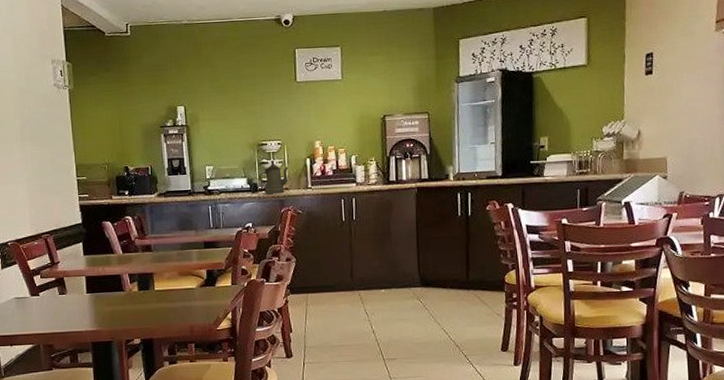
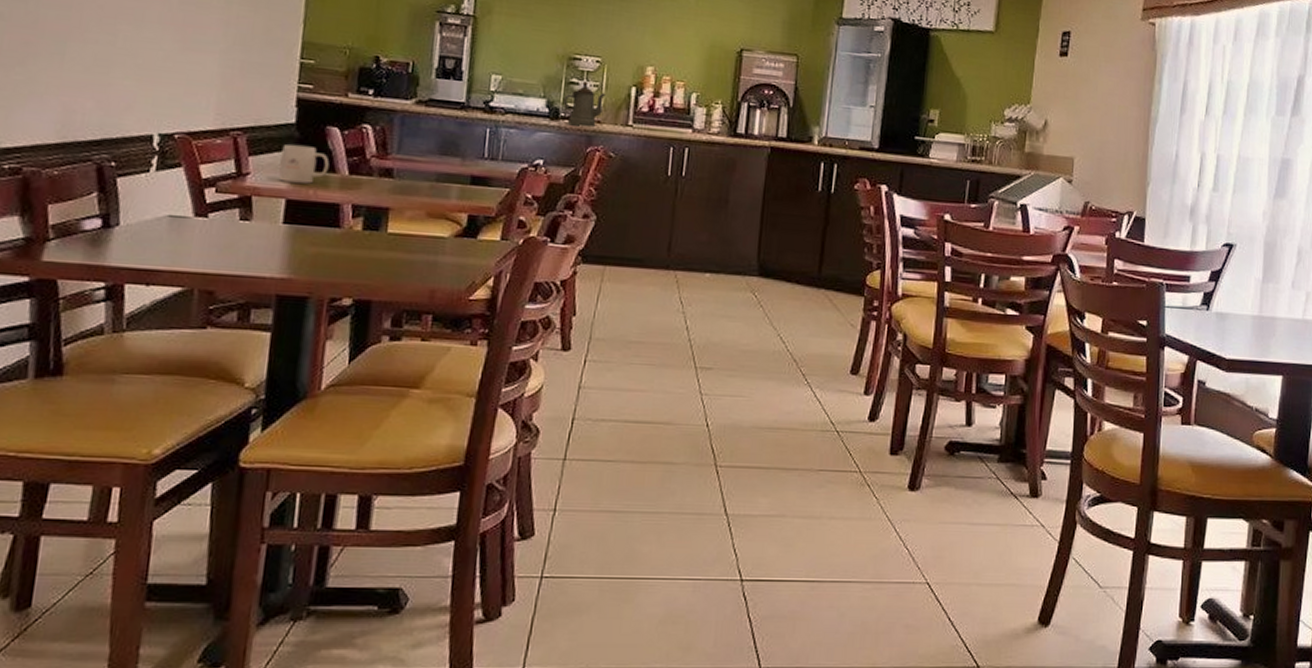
mug: none [77,237,109,265] -> present [278,144,330,184]

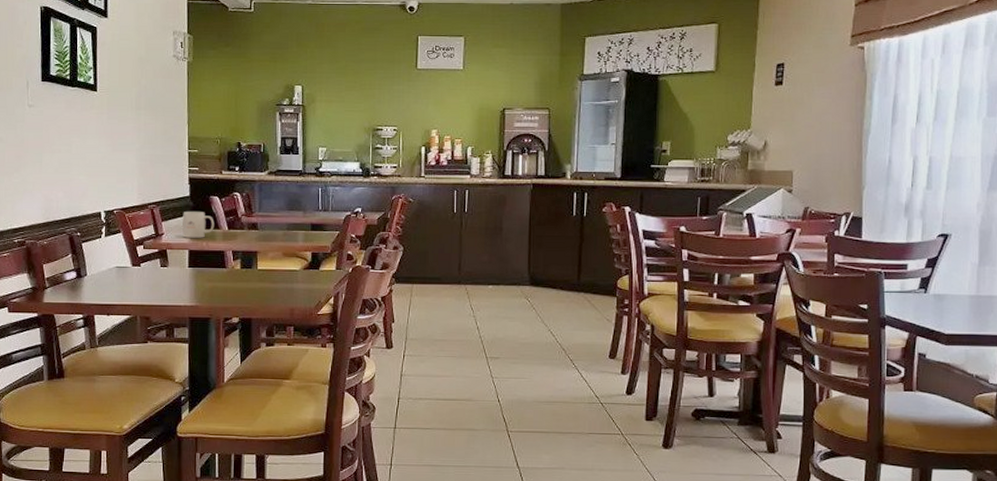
coffee pot: present [562,81,605,128] -> none [371,146,402,181]

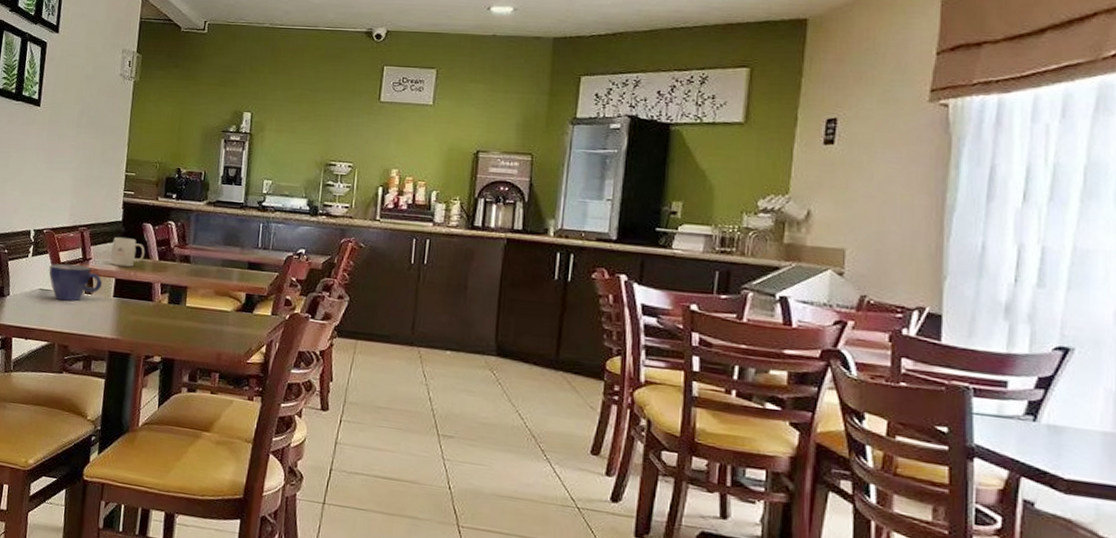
cup: none [123,241,176,275] -> present [49,264,102,302]

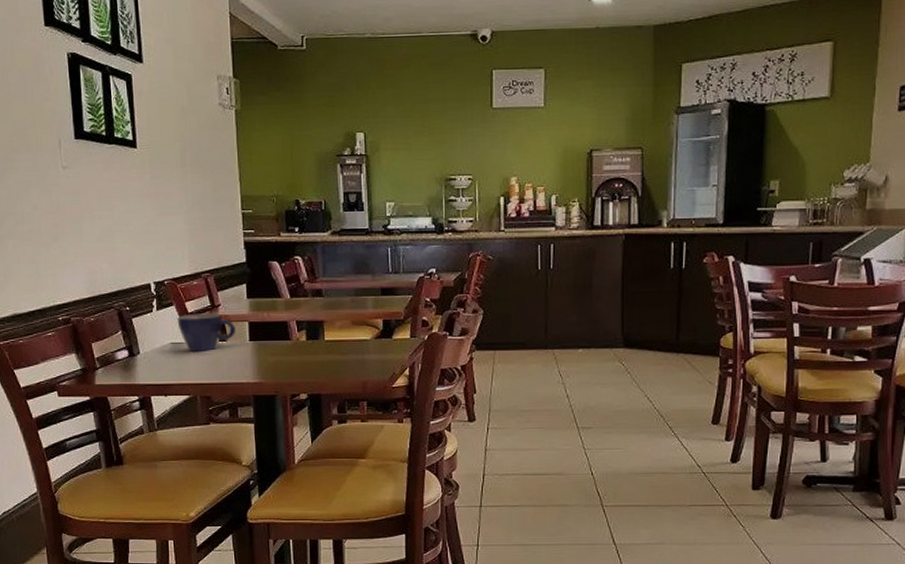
mug: present [110,237,145,267] -> none [240,278,275,309]

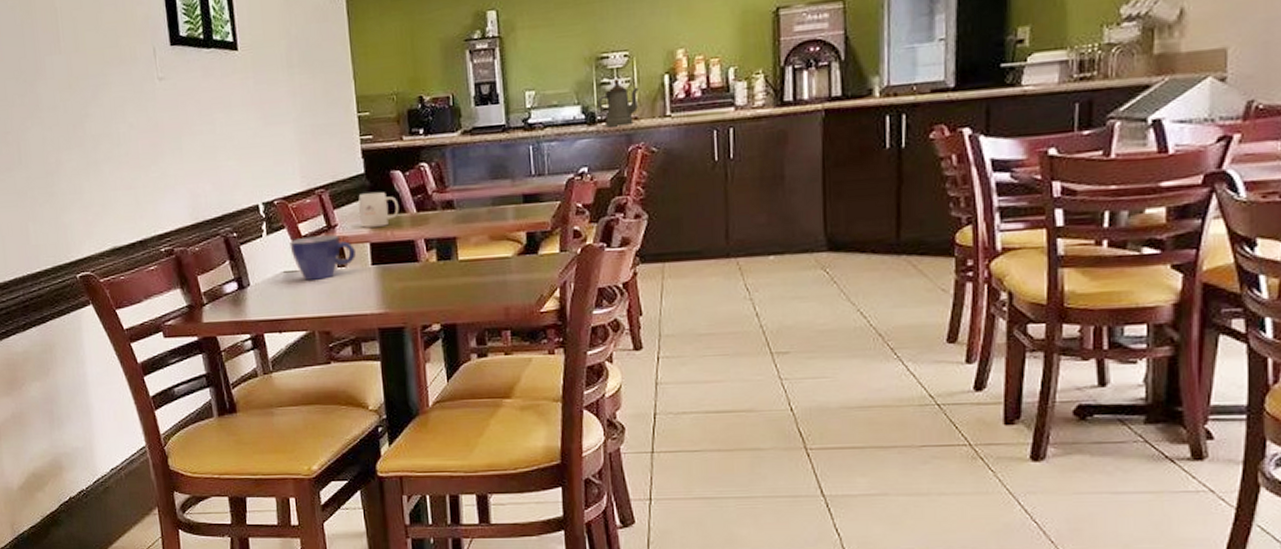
mug: none [240,278,275,309] -> present [358,191,399,228]
coffee pot: none [445,197,479,237] -> present [597,79,639,128]

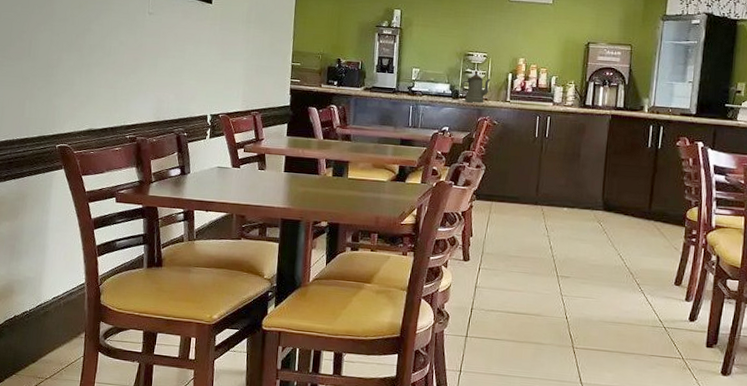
cup: present [289,234,356,280] -> none [225,144,274,177]
mug: present [358,191,399,228] -> none [281,119,311,146]

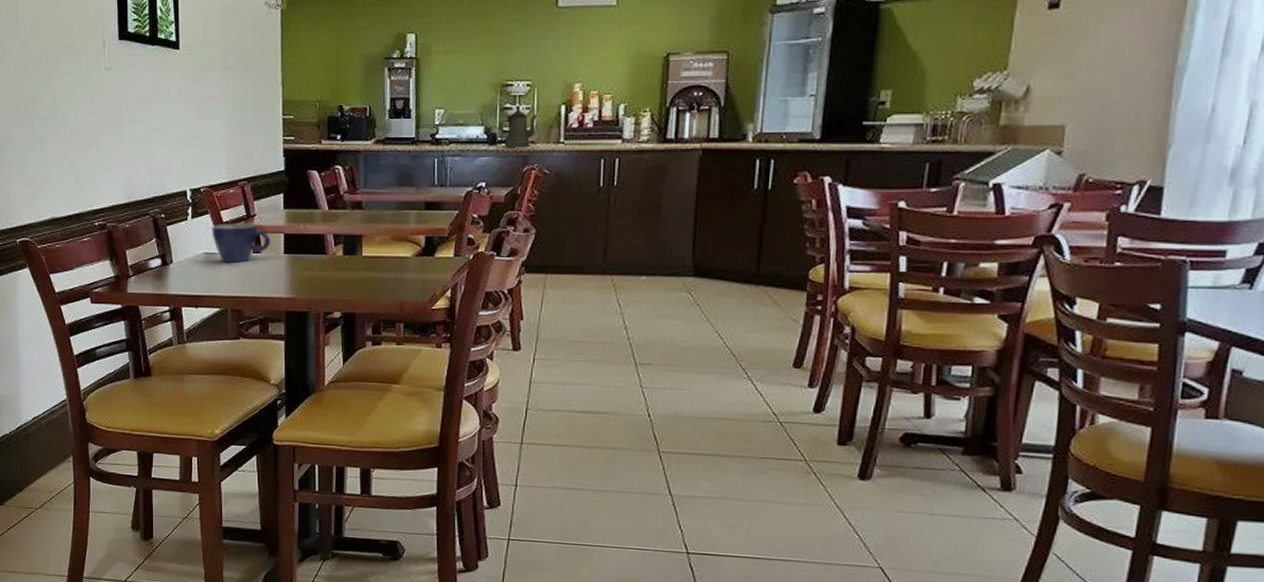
cup: none [225,144,274,177] -> present [212,223,270,263]

